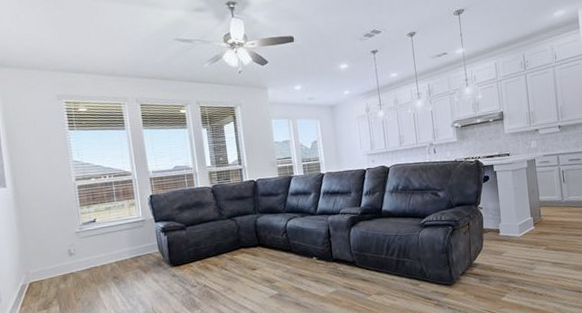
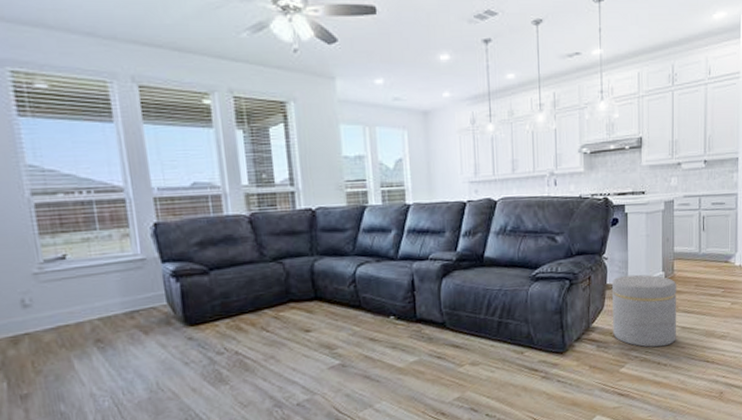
ottoman: none [488,220,549,280] -> present [612,274,677,348]

